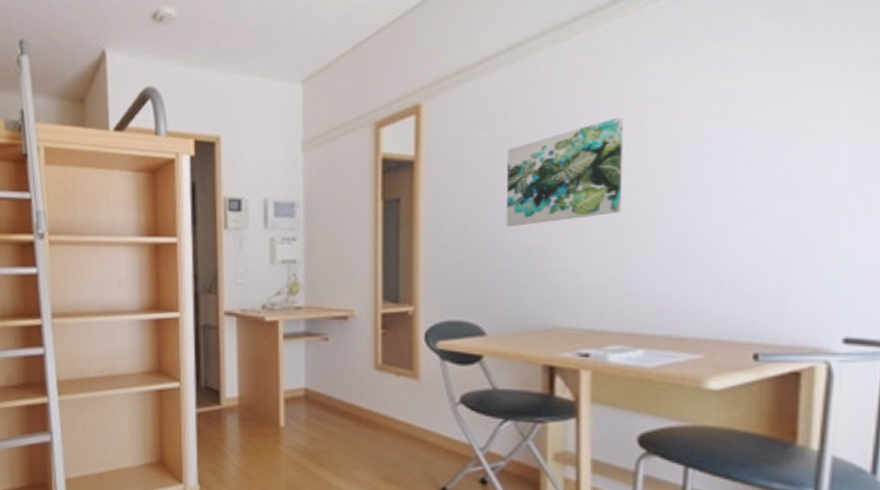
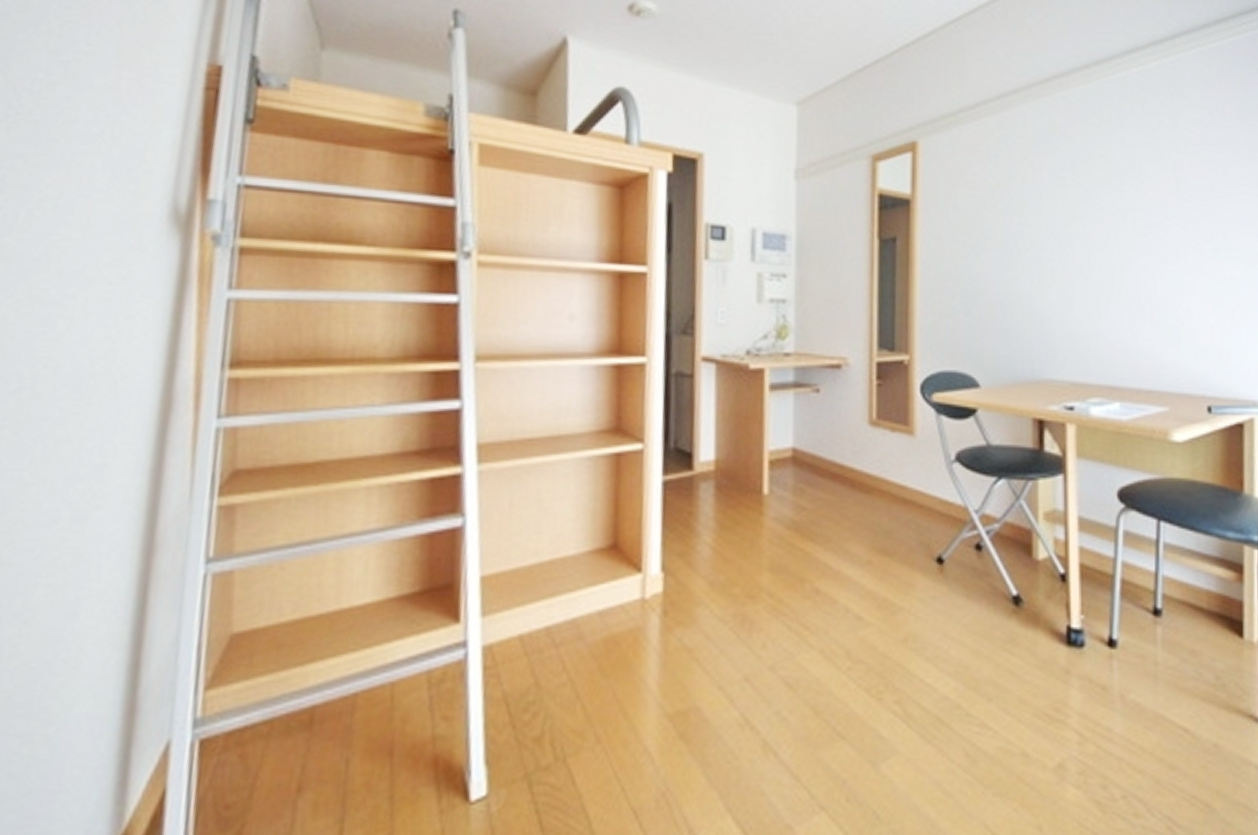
wall art: present [506,117,623,226] -> none [997,174,1098,274]

